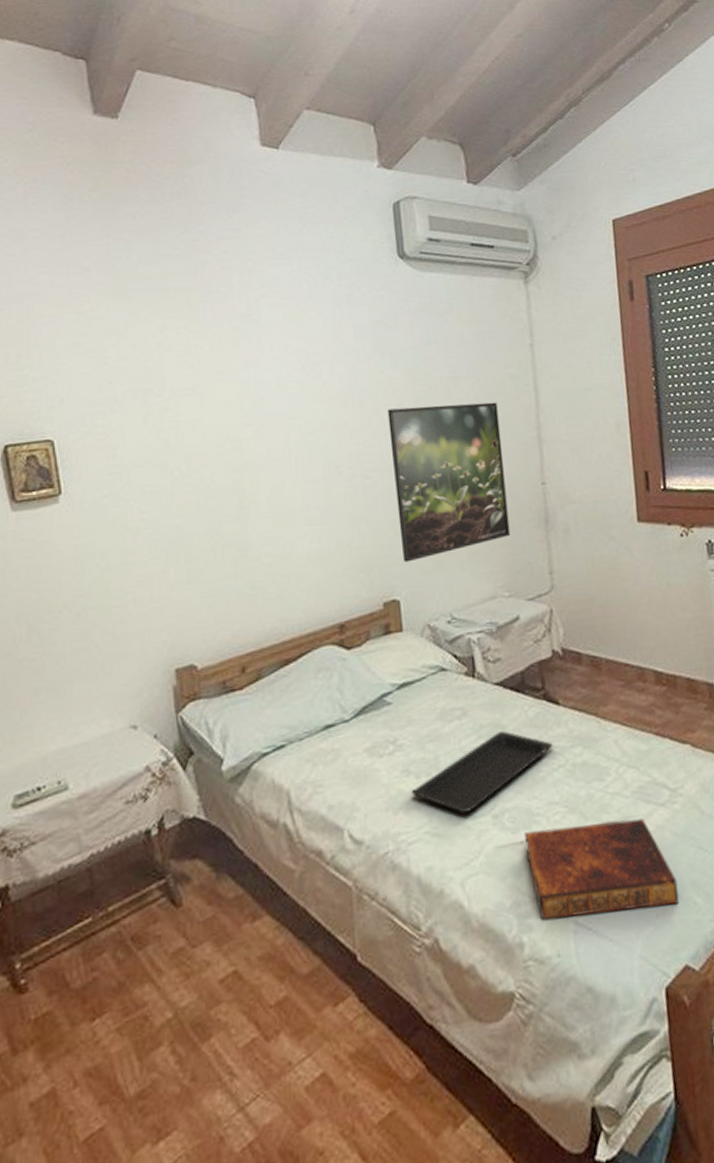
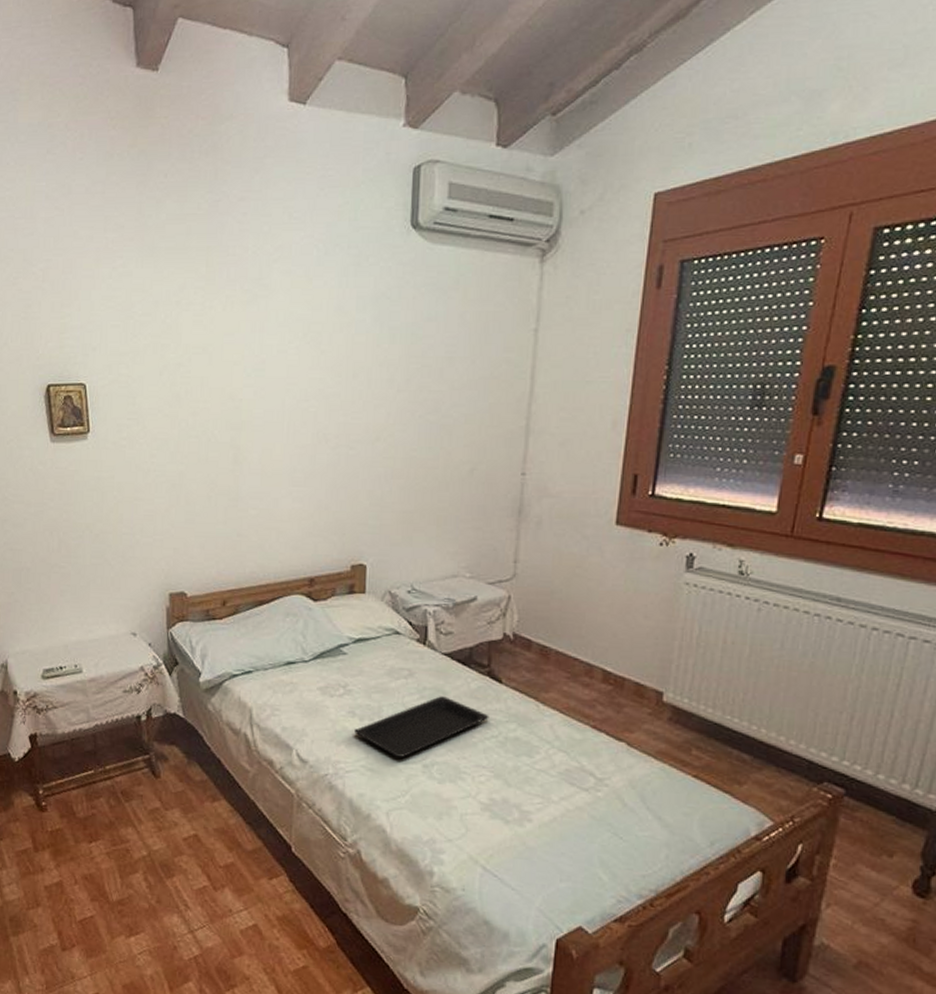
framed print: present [387,402,511,563] -> none [375,384,490,532]
book: present [524,818,679,921] -> none [448,785,587,876]

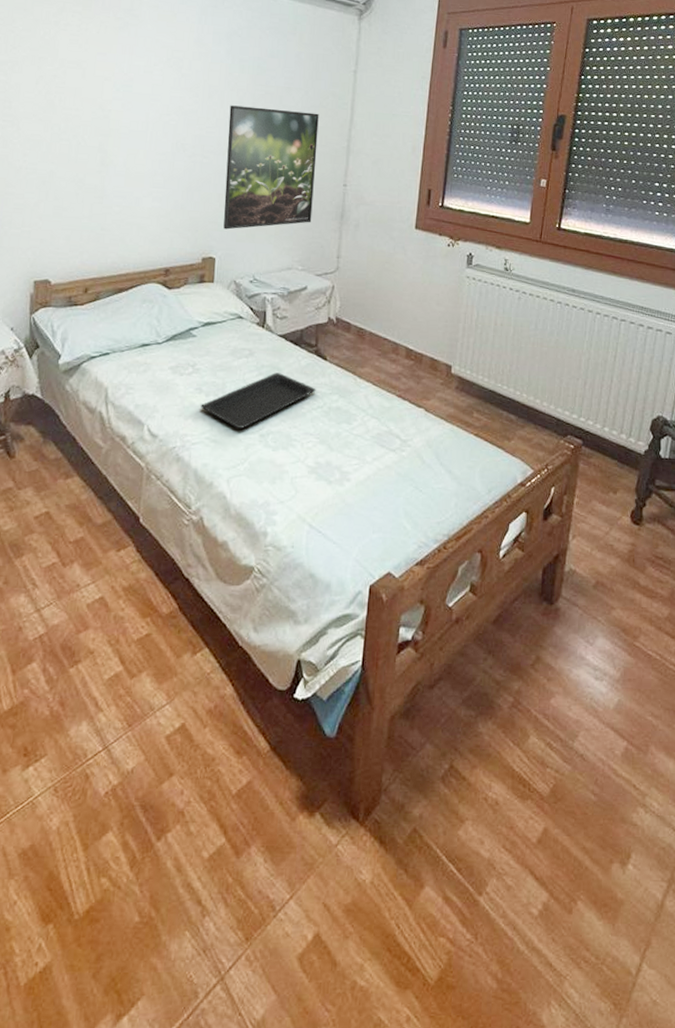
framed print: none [375,384,490,532] -> present [223,105,319,230]

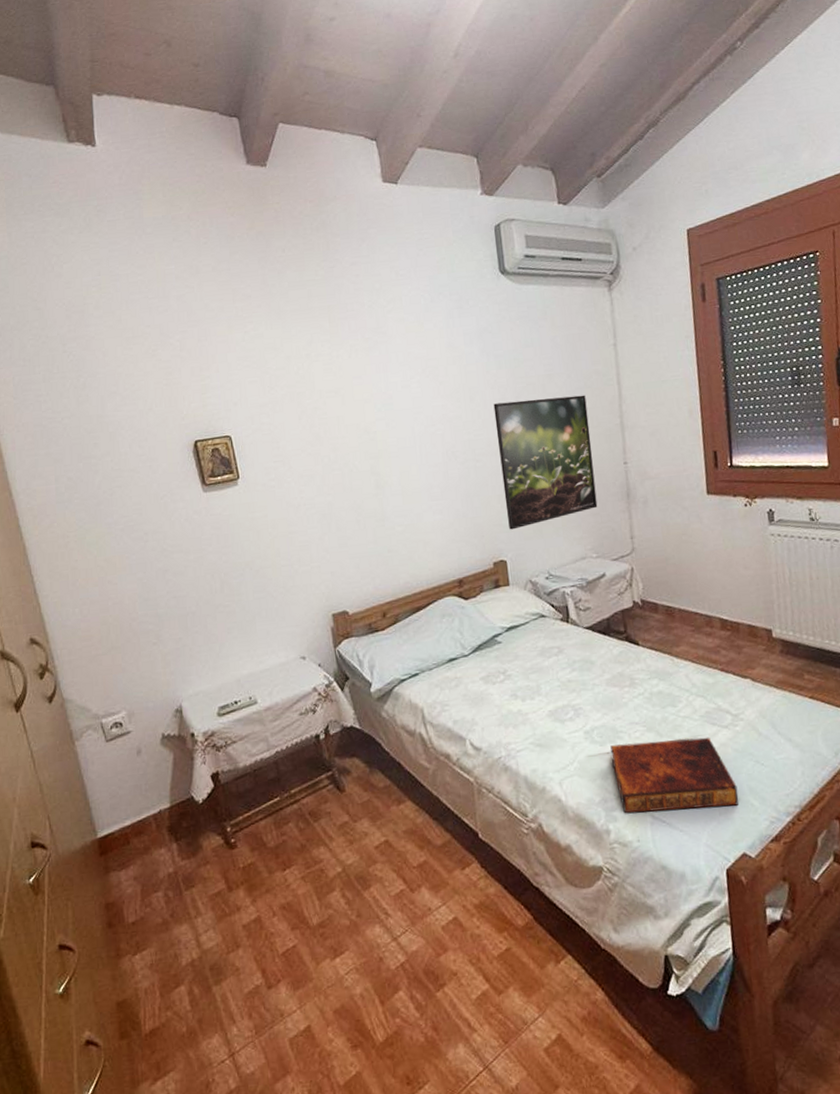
serving tray: present [201,372,316,429] -> none [519,665,634,729]
book: none [281,452,394,526] -> present [610,737,739,814]

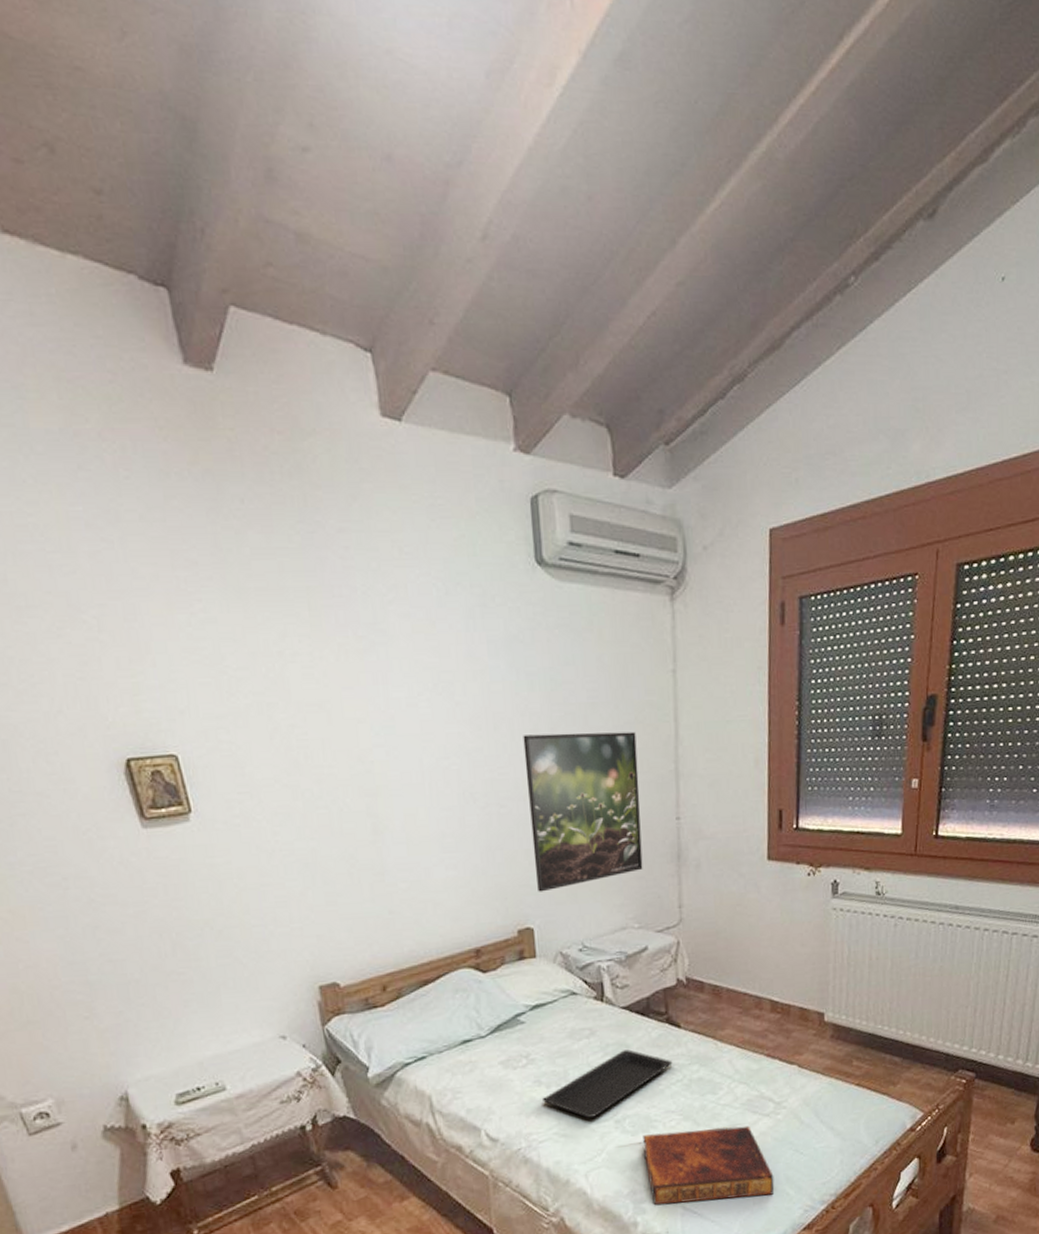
serving tray: none [519,665,634,729] -> present [543,1049,673,1118]

